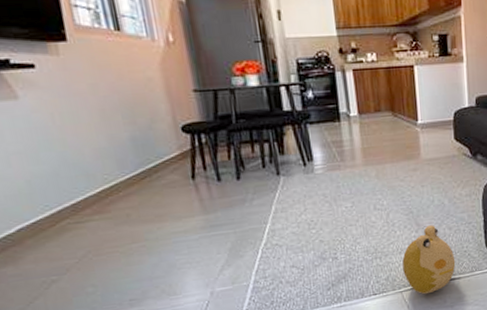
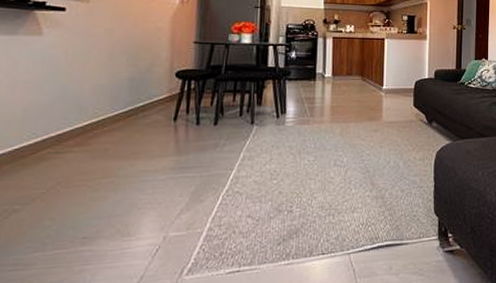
plush toy: present [402,225,456,295] -> none [353,186,405,259]

